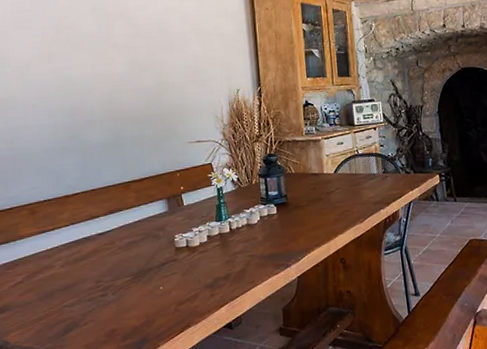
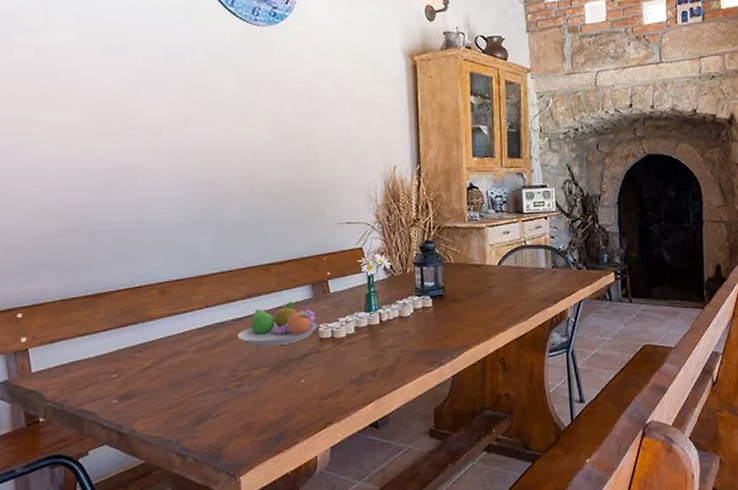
fruit bowl: none [101,216,174,259] -> present [237,302,318,347]

